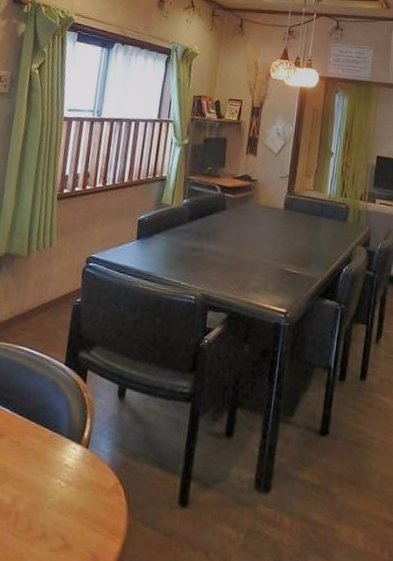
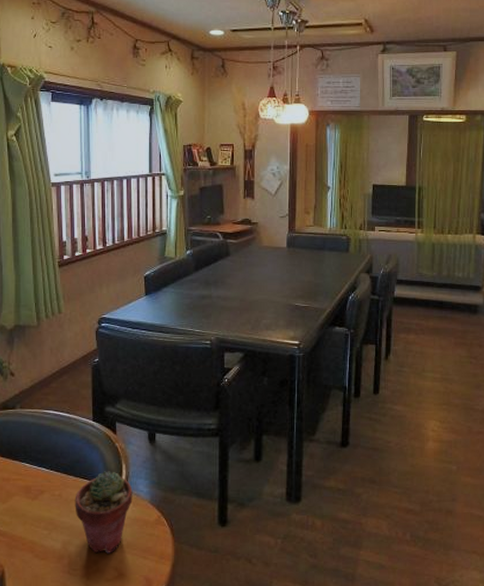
potted succulent: none [31,422,94,518] -> present [75,471,133,553]

